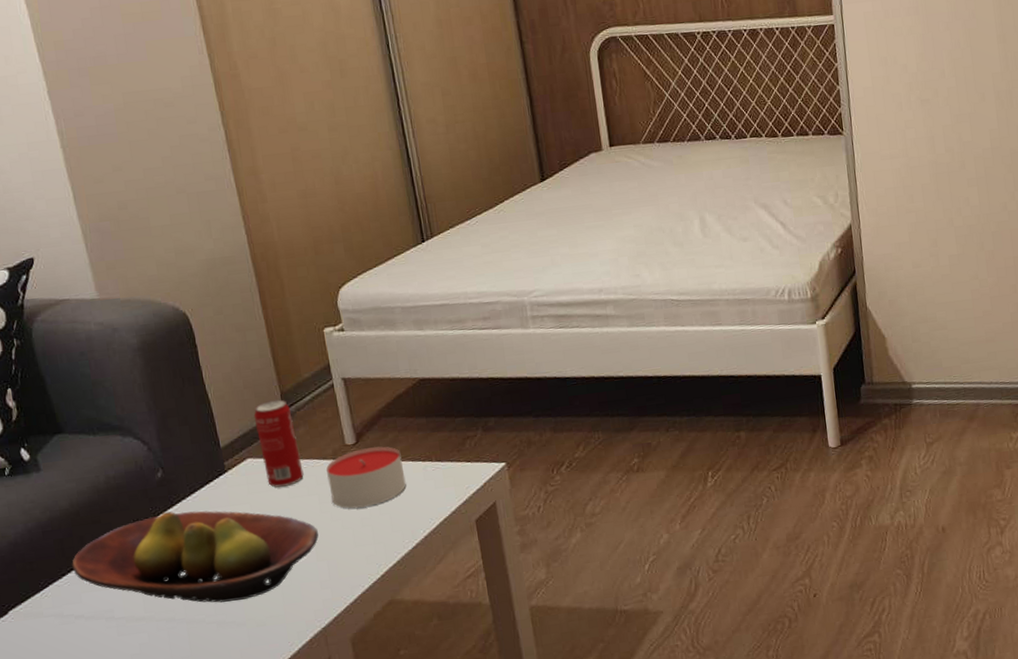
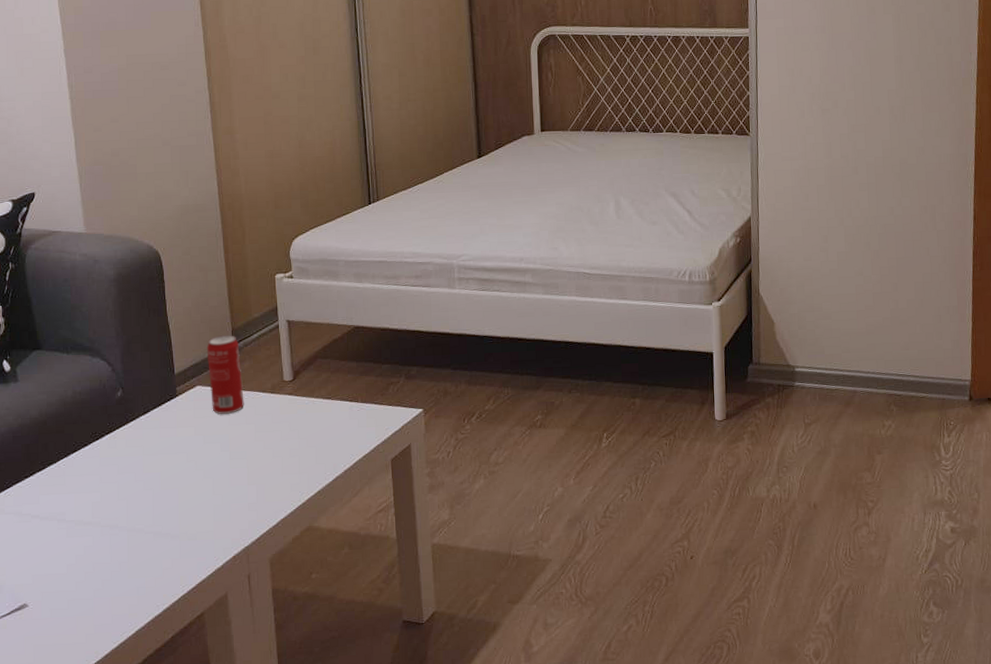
fruit bowl: present [72,511,319,603] -> none [35,427,251,515]
candle: present [326,446,406,509] -> none [265,384,333,439]

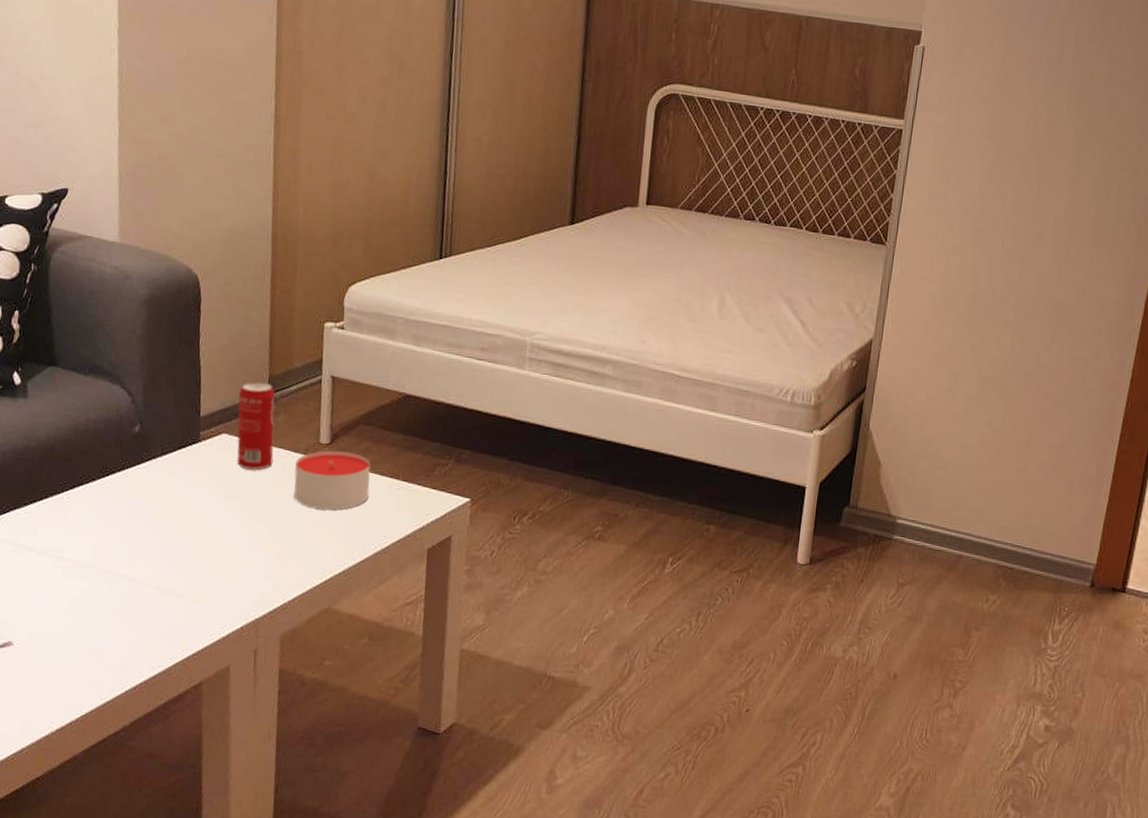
candle: none [265,384,333,439] -> present [294,450,371,510]

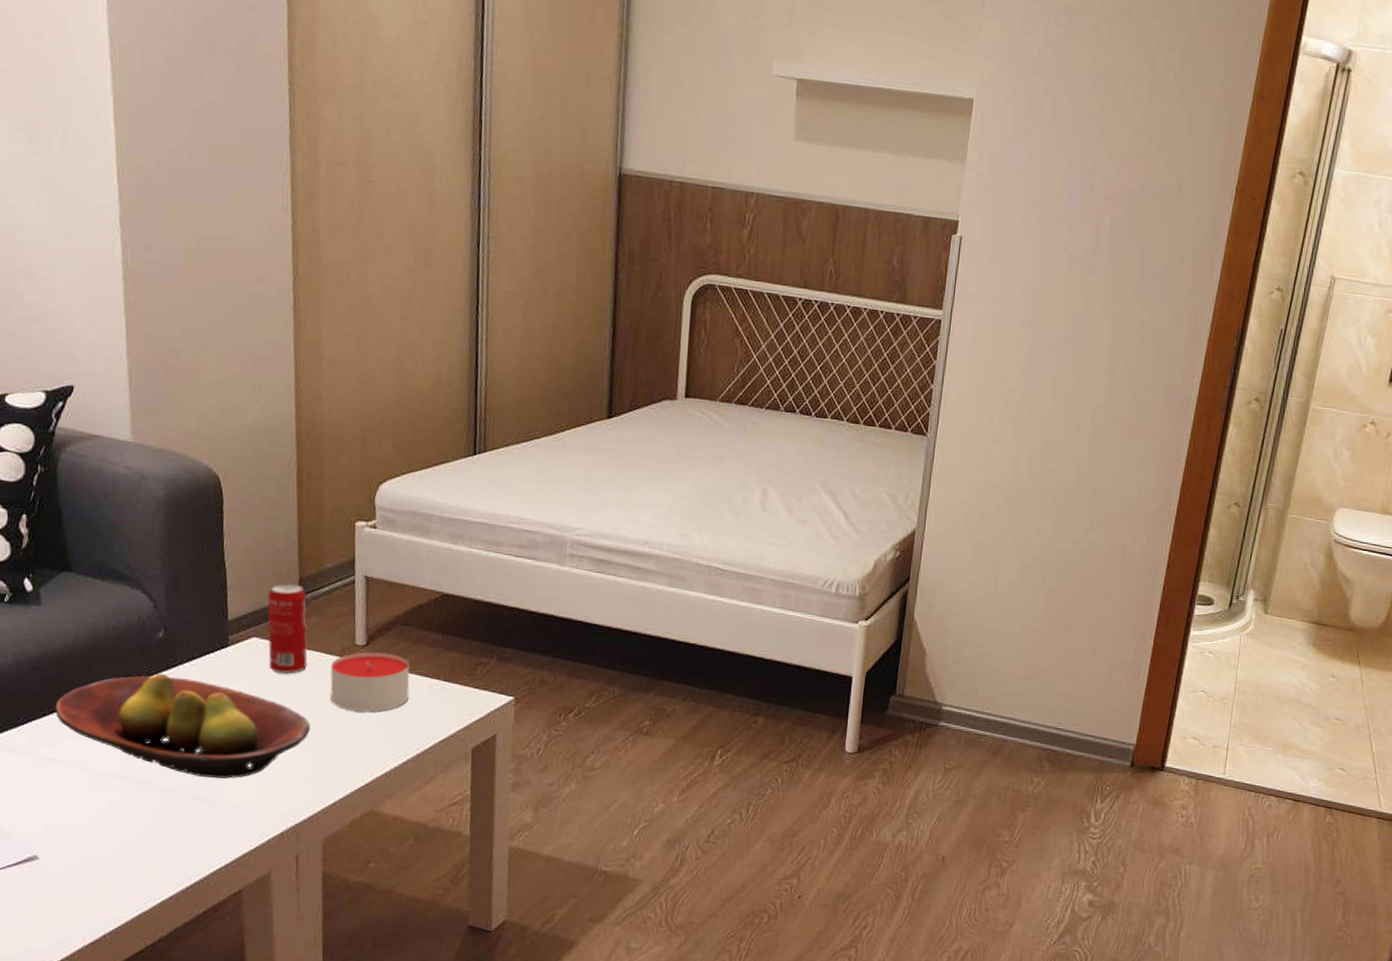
fruit bowl: none [35,466,274,572] -> present [55,673,310,779]

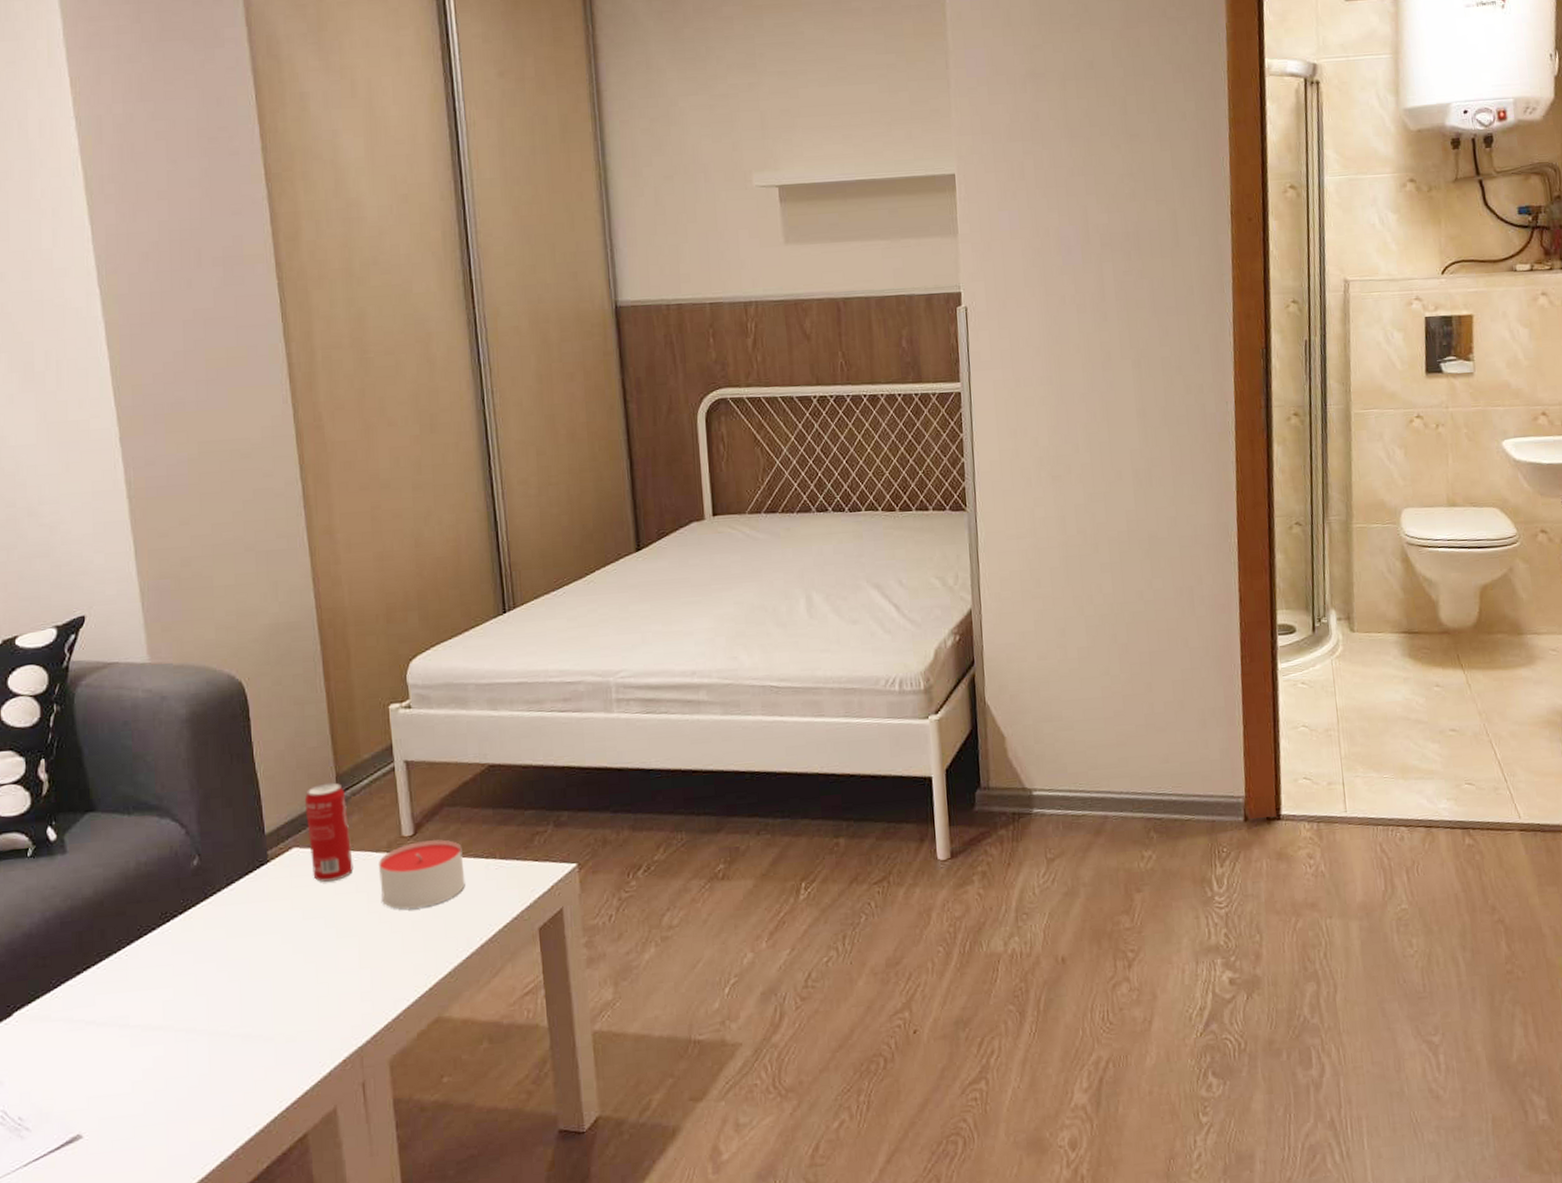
fruit bowl: present [55,673,310,779] -> none [89,904,363,1013]

